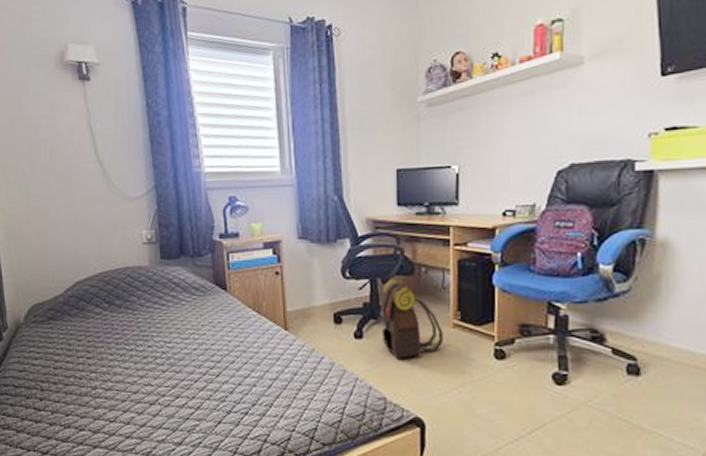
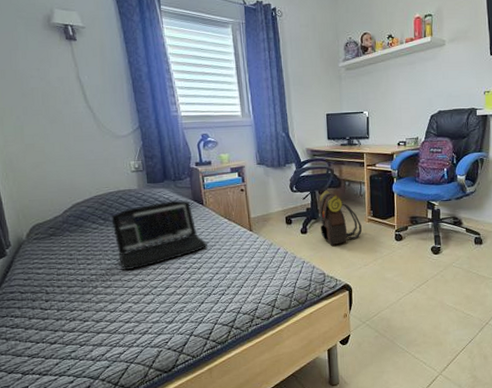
laptop: none [117,283,229,371] -> present [111,200,207,271]

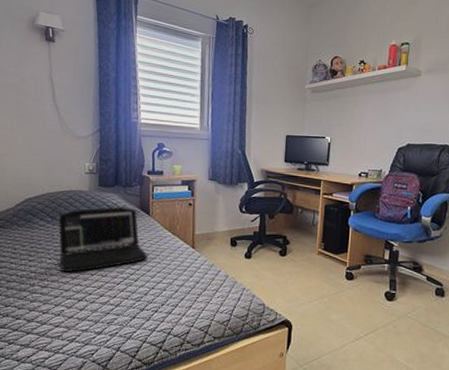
backpack: present [318,190,362,246] -> none [266,215,310,276]

